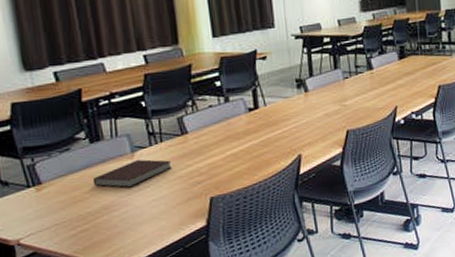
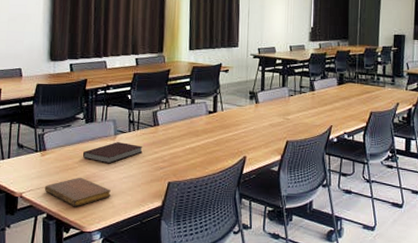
notebook: none [48,208,139,245] -> present [44,177,111,207]

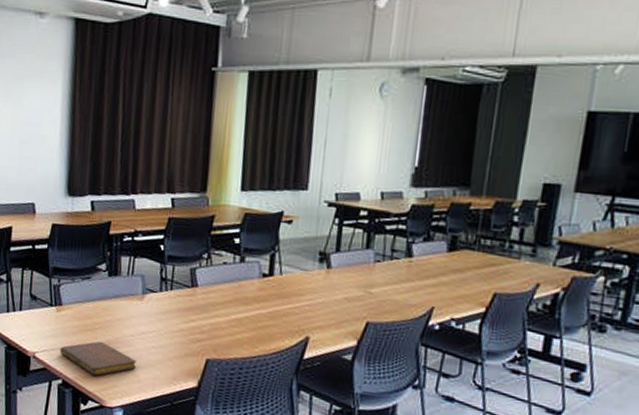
notebook: present [82,142,143,164] -> none [103,303,177,329]

